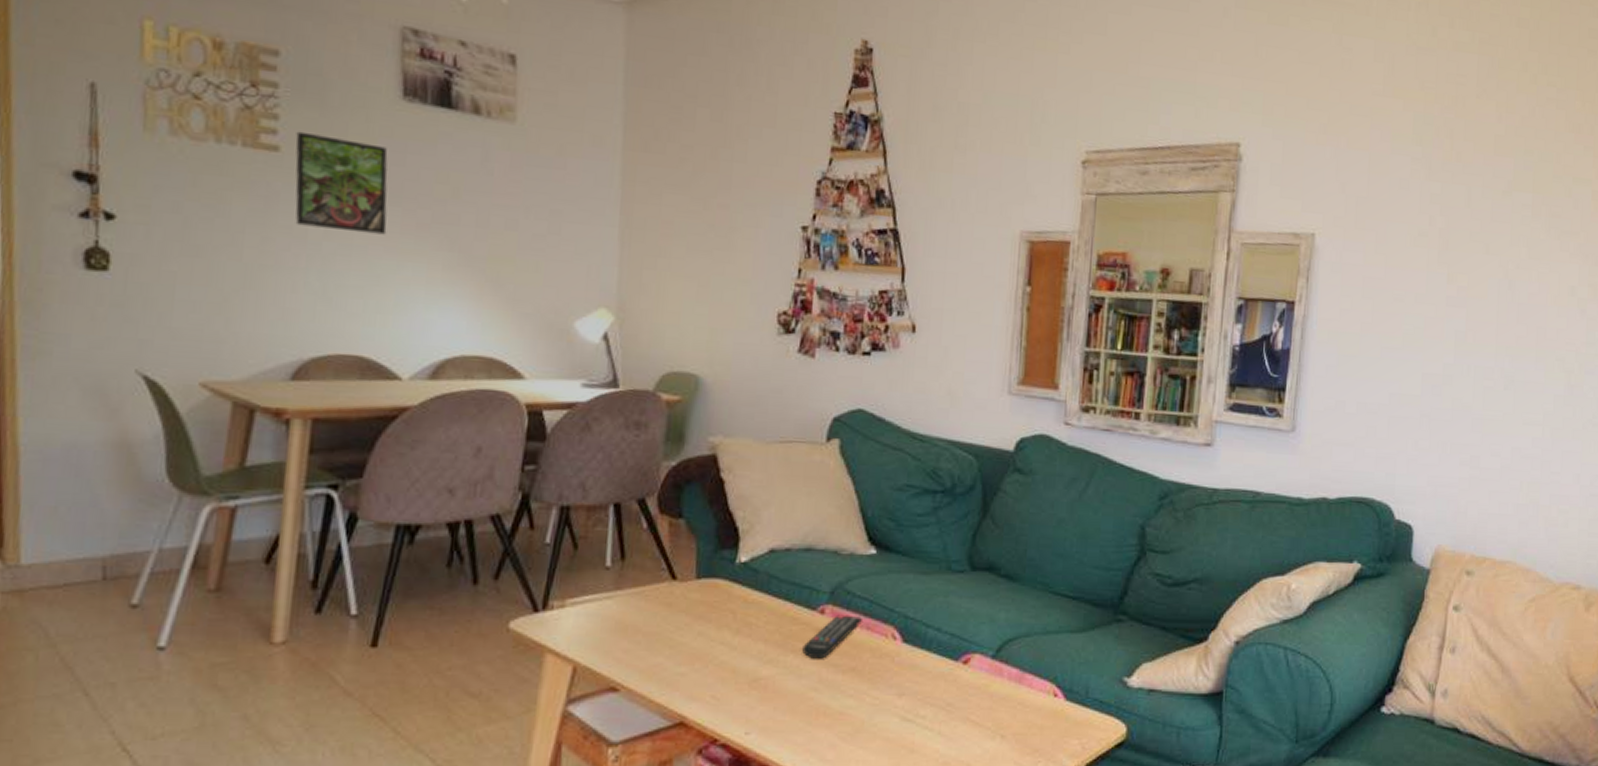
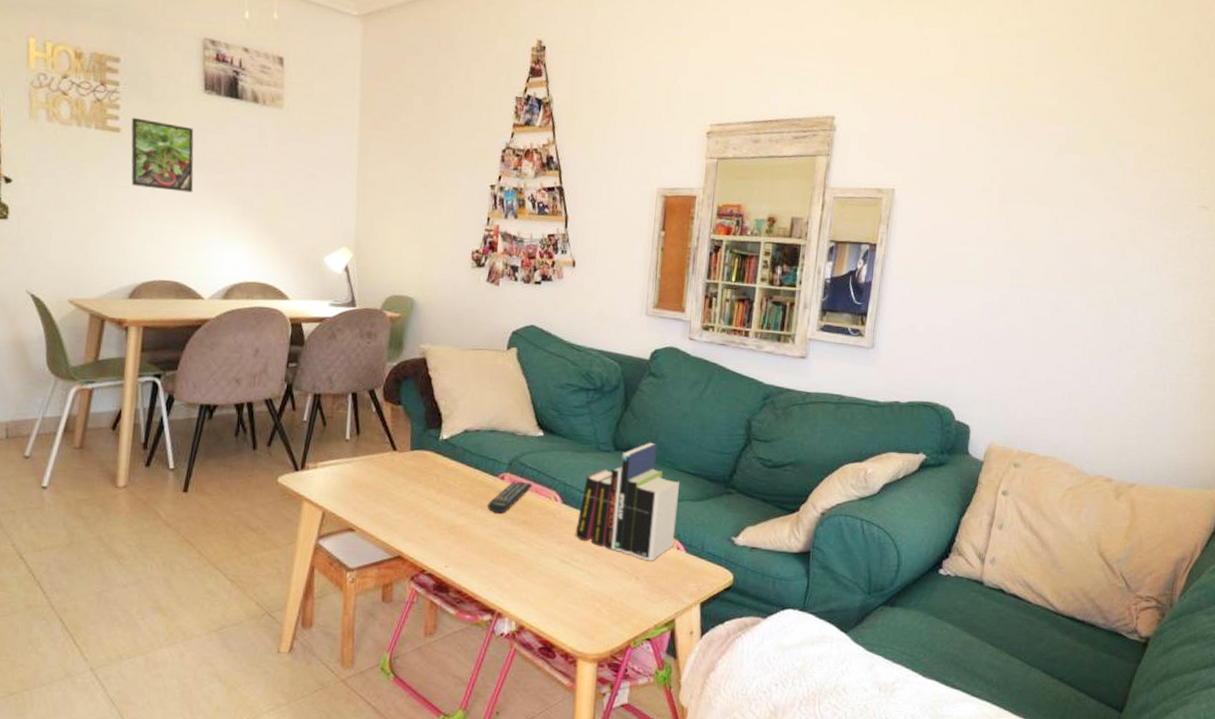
book: none [920,558,1055,714] -> present [575,442,679,561]

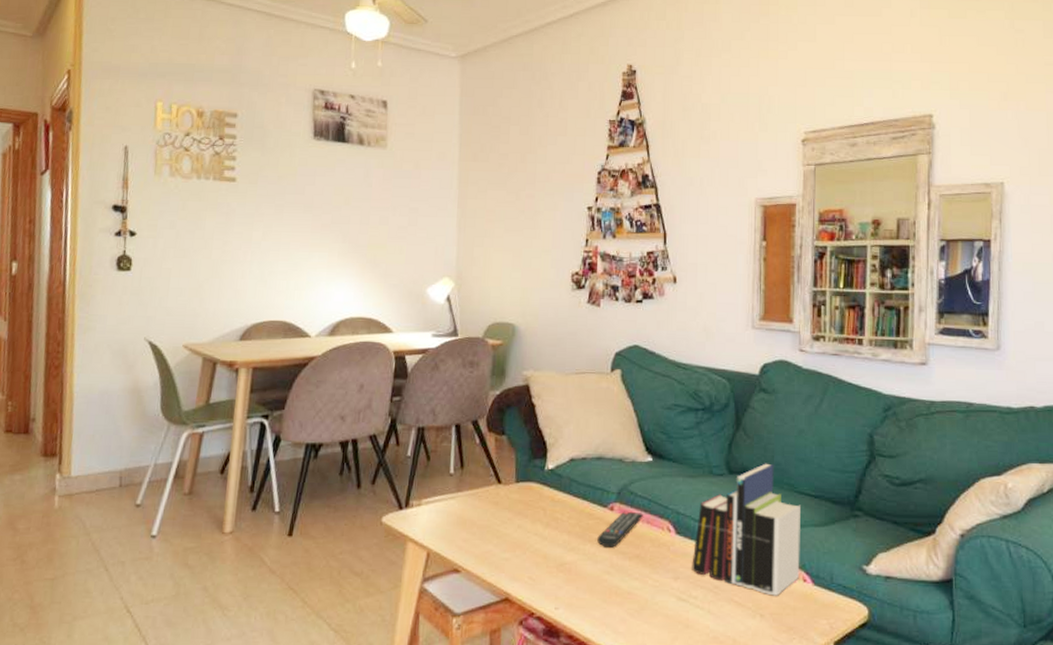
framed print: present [131,117,194,193] -> none [245,167,304,234]

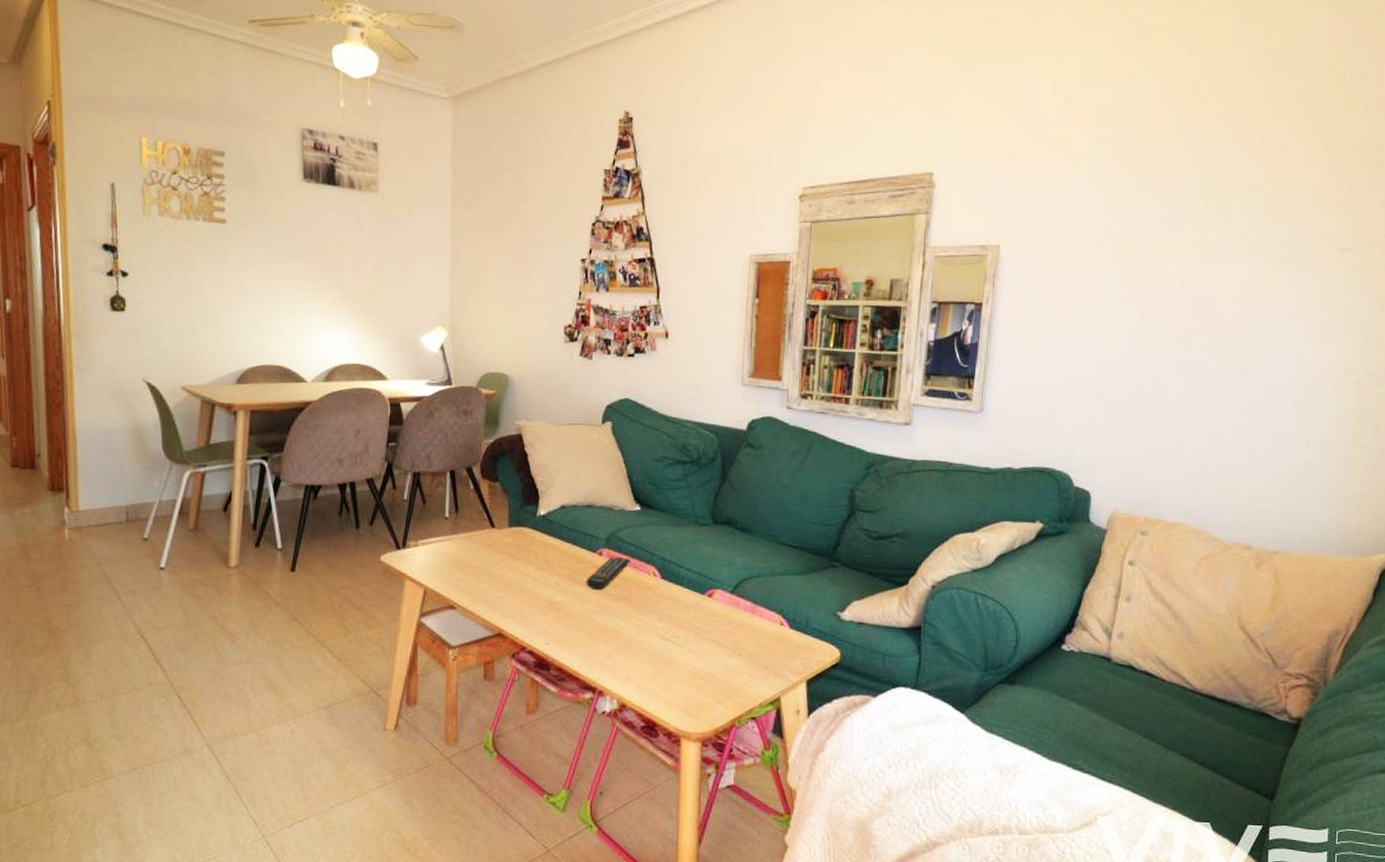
book: present [691,463,800,596] -> none [675,514,781,638]

